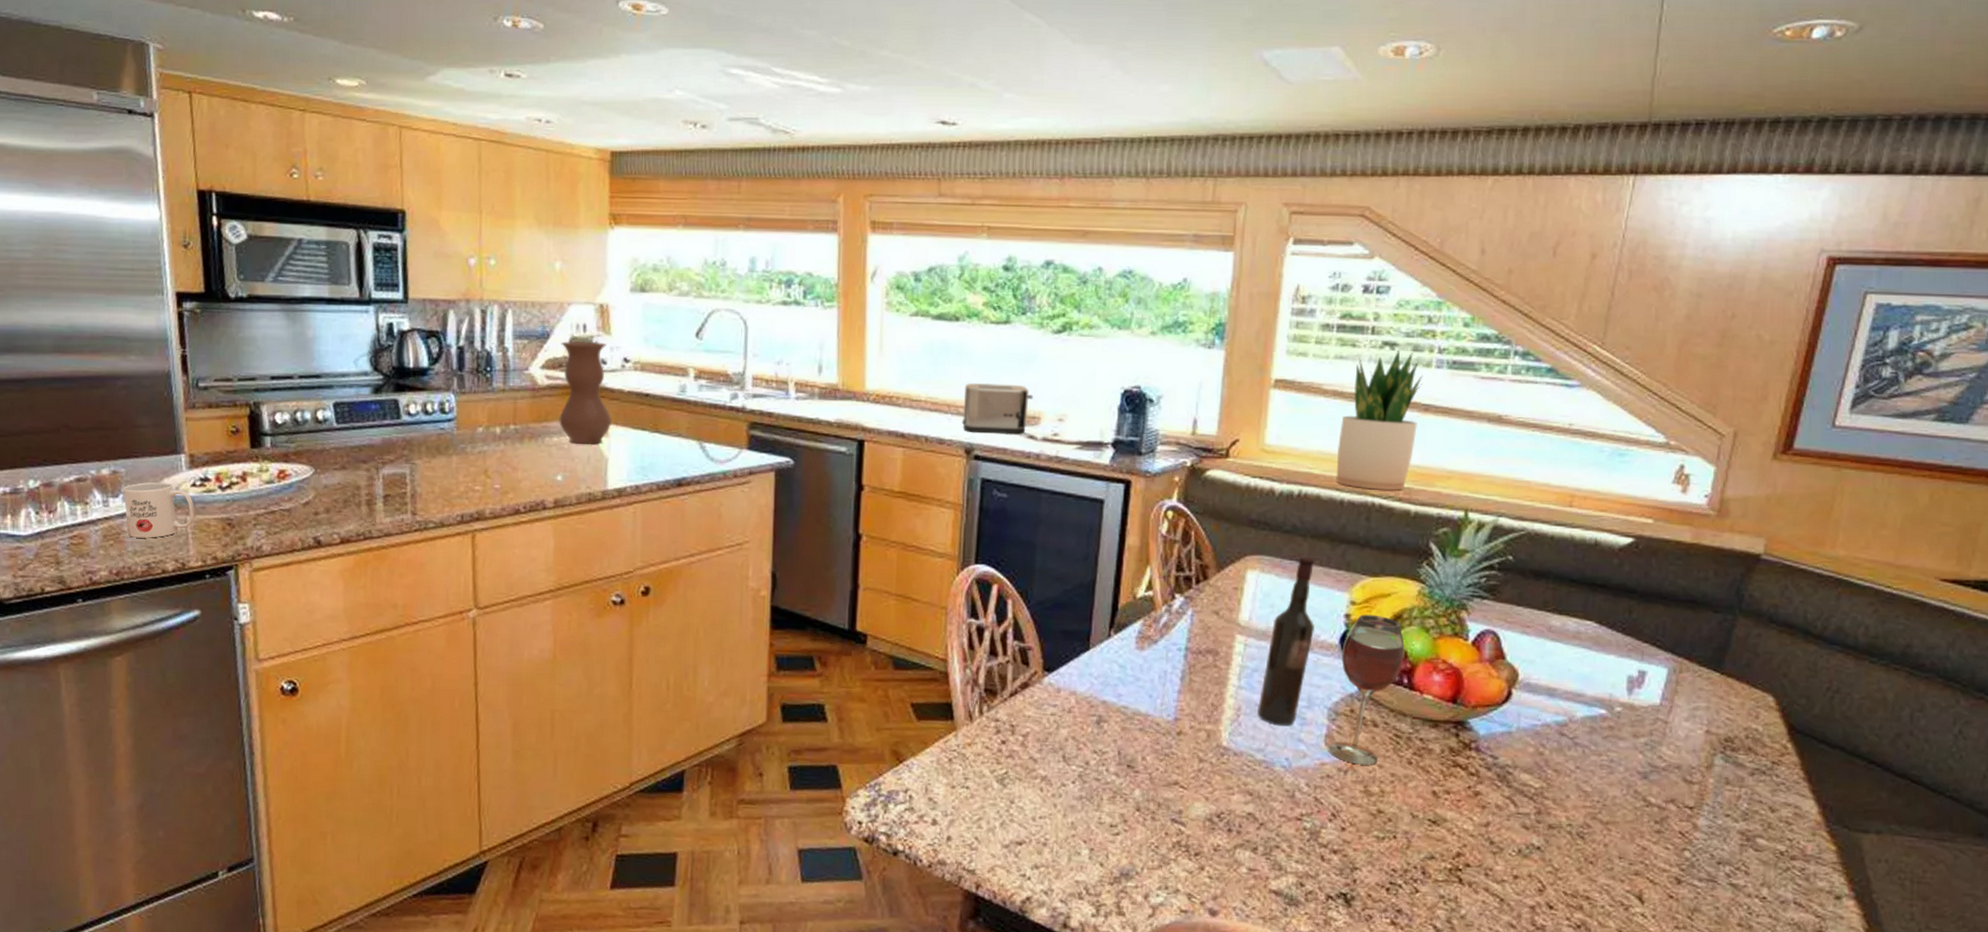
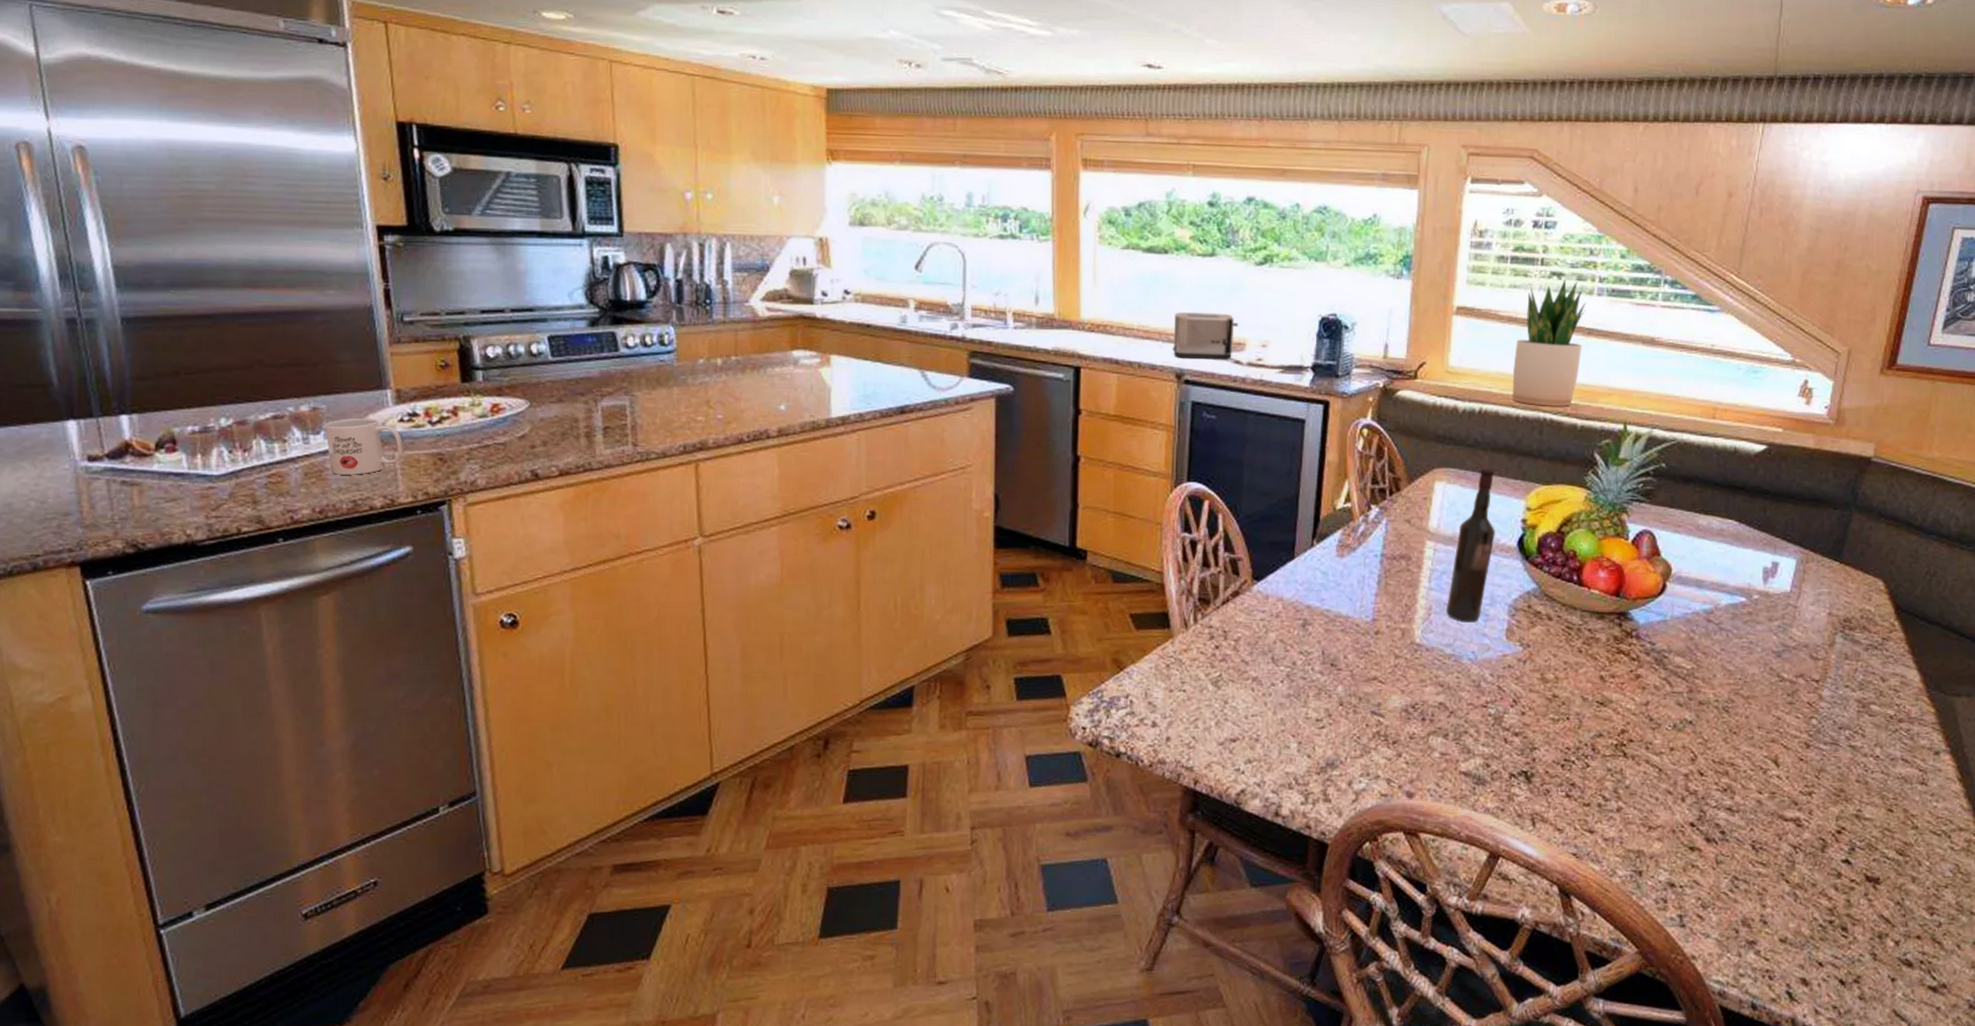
vase: present [559,340,613,445] -> none [781,273,835,375]
wineglass: present [1329,614,1405,765] -> none [1510,519,1574,655]

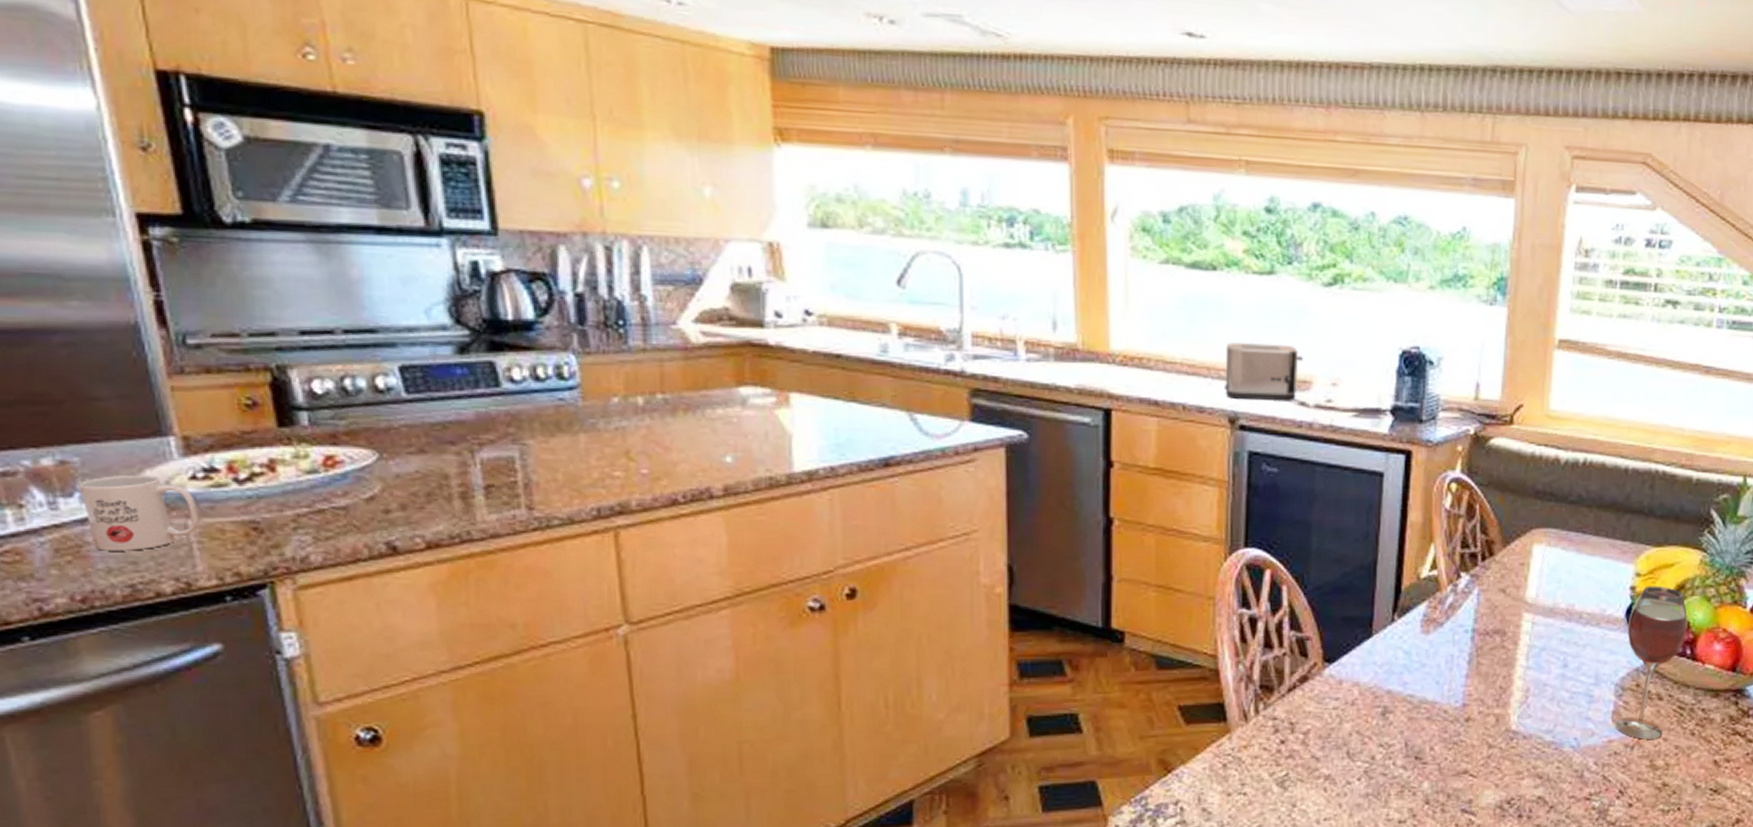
wine bottle: present [1446,468,1495,622] -> none [1546,528,1601,704]
wineglass: none [1510,519,1574,655] -> present [1616,586,1688,739]
planter: present [1512,279,1587,407] -> none [1620,308,1705,457]

